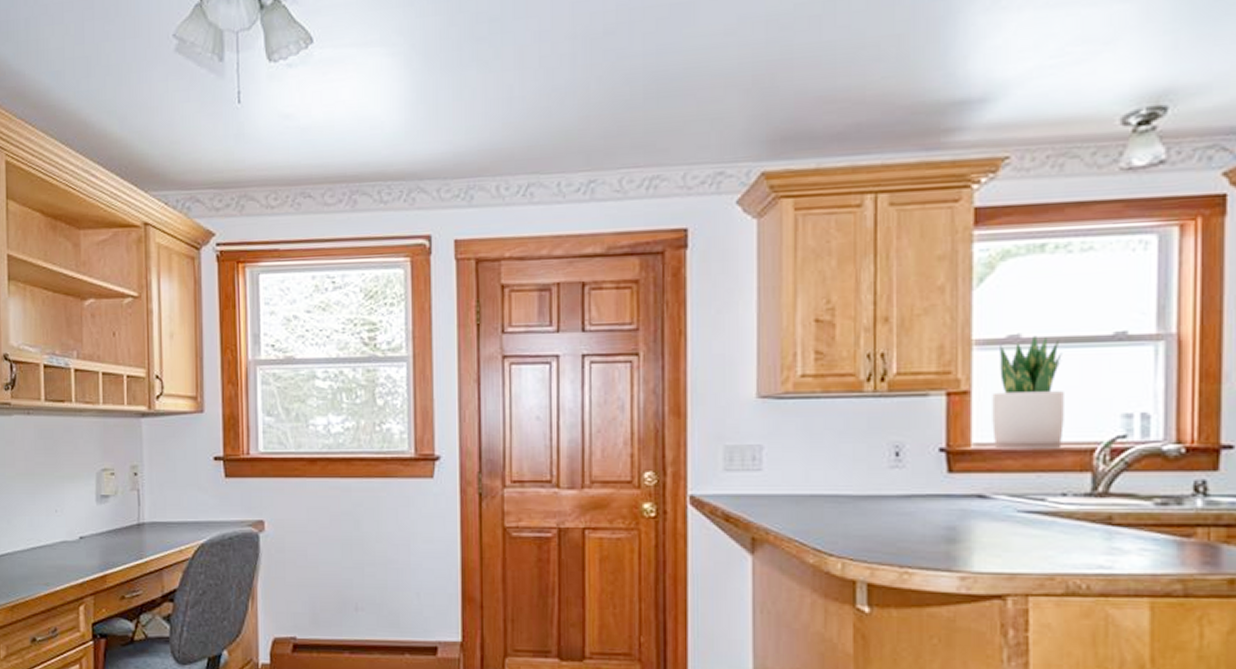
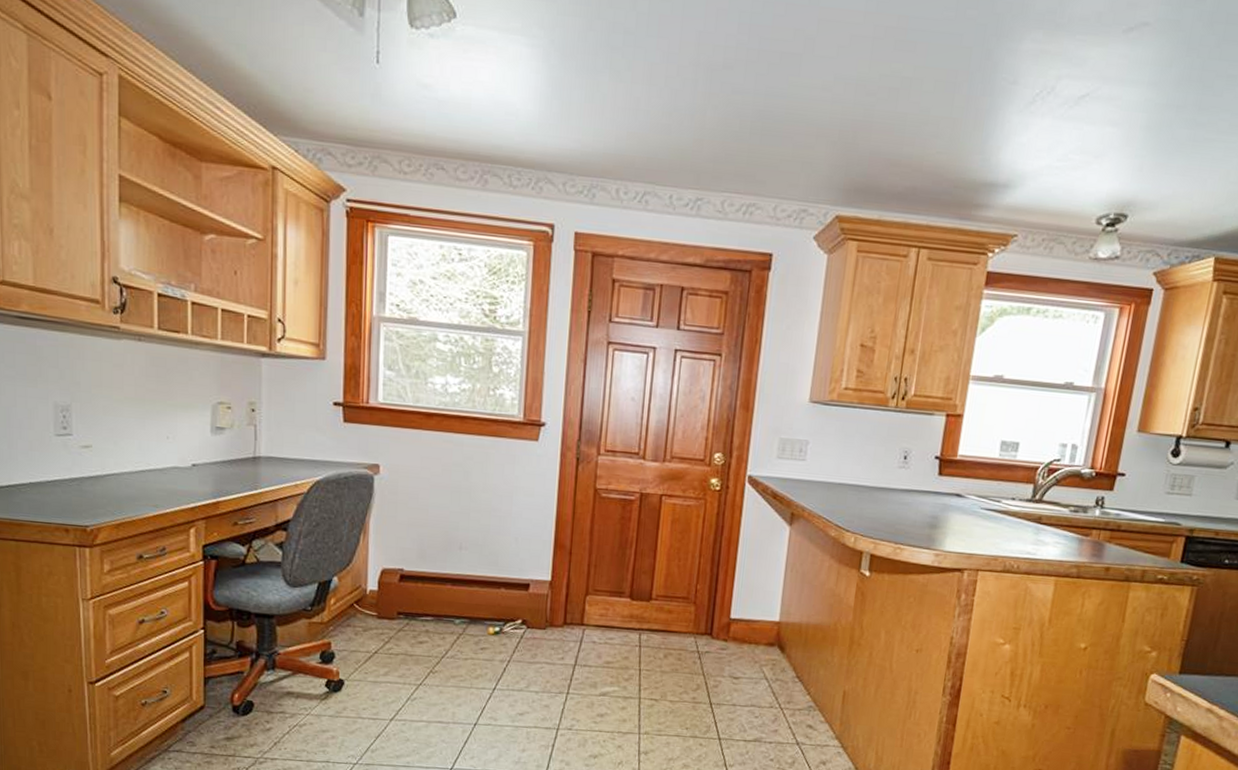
planter: present [992,336,1064,449] -> none [973,378,1029,465]

